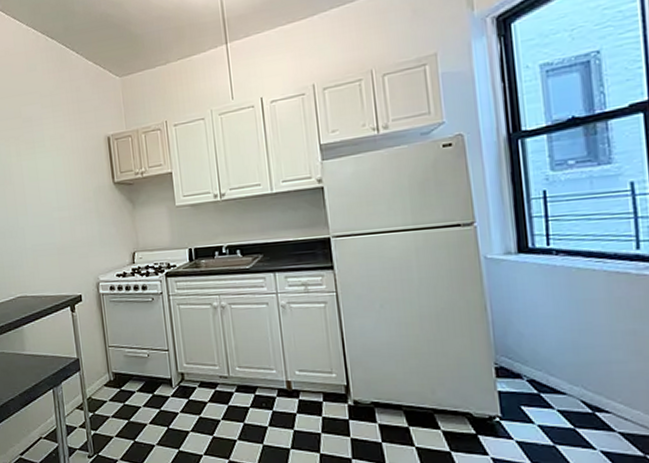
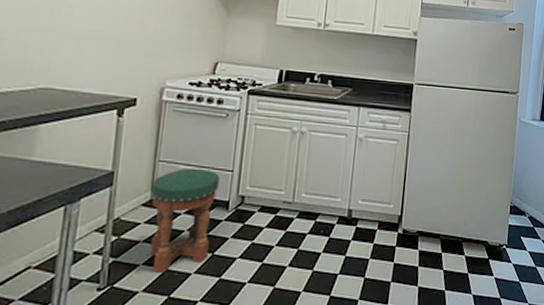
stool: none [107,350,165,445] -> present [150,168,220,274]

